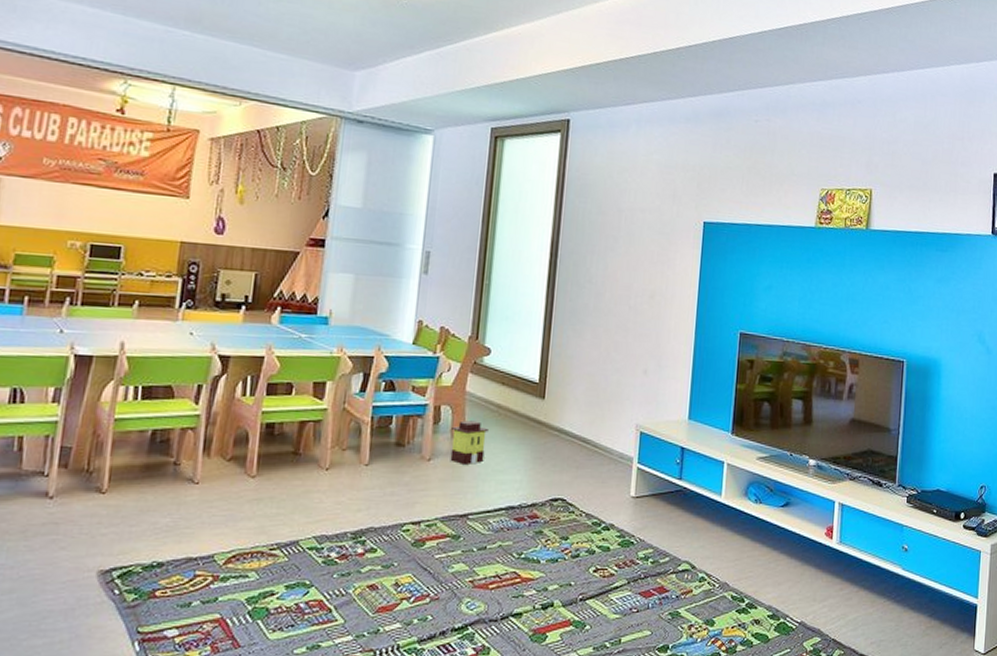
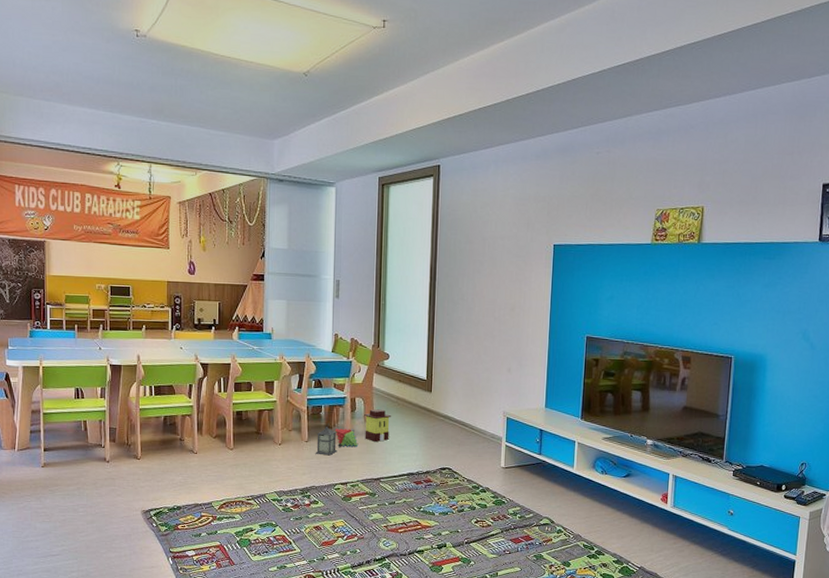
lantern: none [378,429,411,484] -> present [315,415,337,456]
stacking toy: none [408,446,441,474] -> present [334,428,359,448]

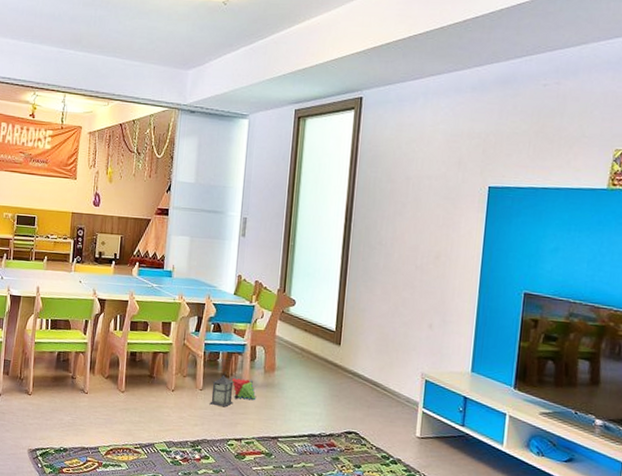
toy house: present [364,409,391,442] -> none [263,359,294,396]

